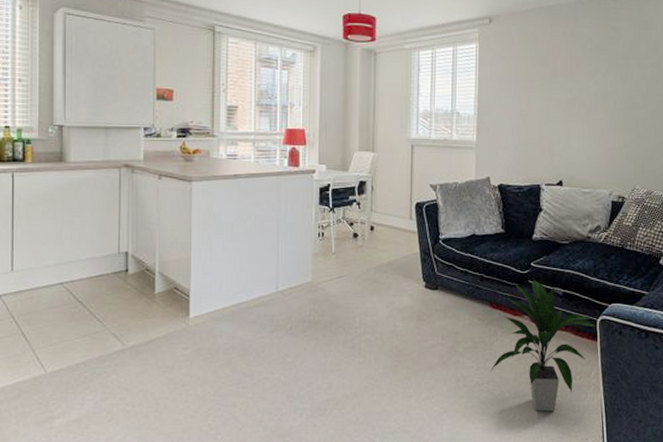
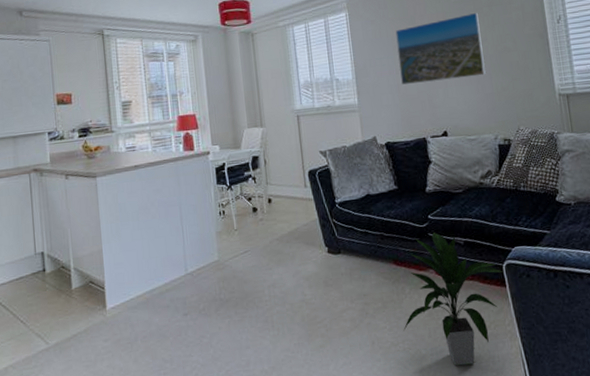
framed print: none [524,62,612,129] -> present [395,12,486,85]

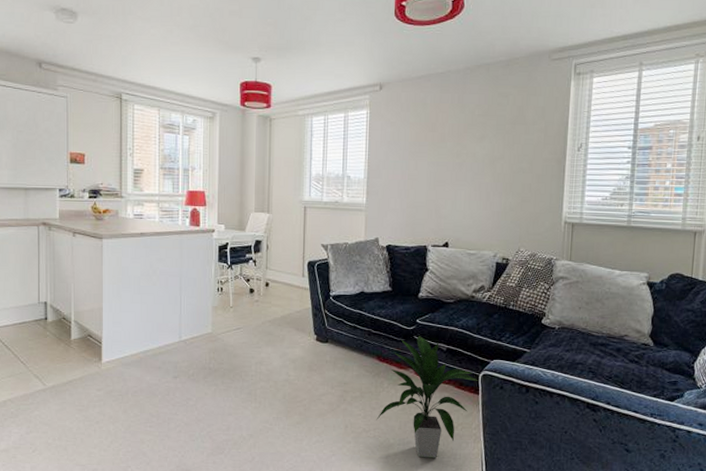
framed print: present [395,12,486,85] -> none [412,128,500,193]

